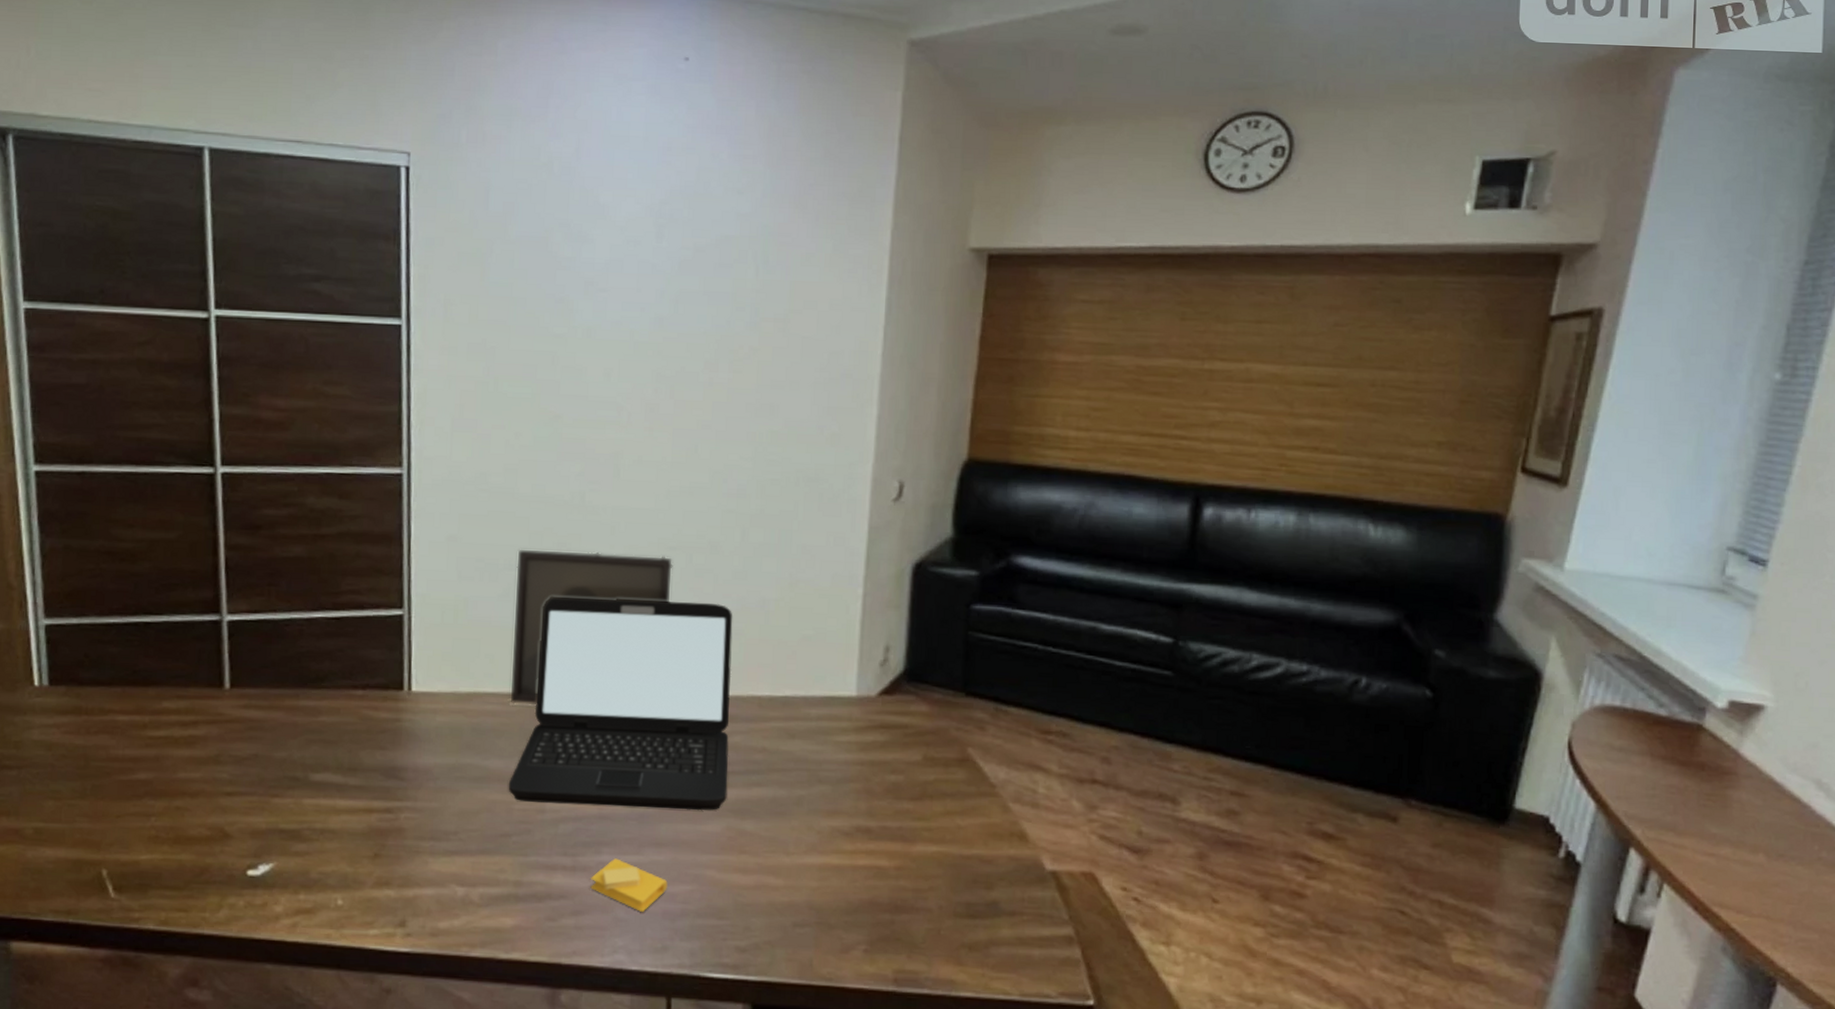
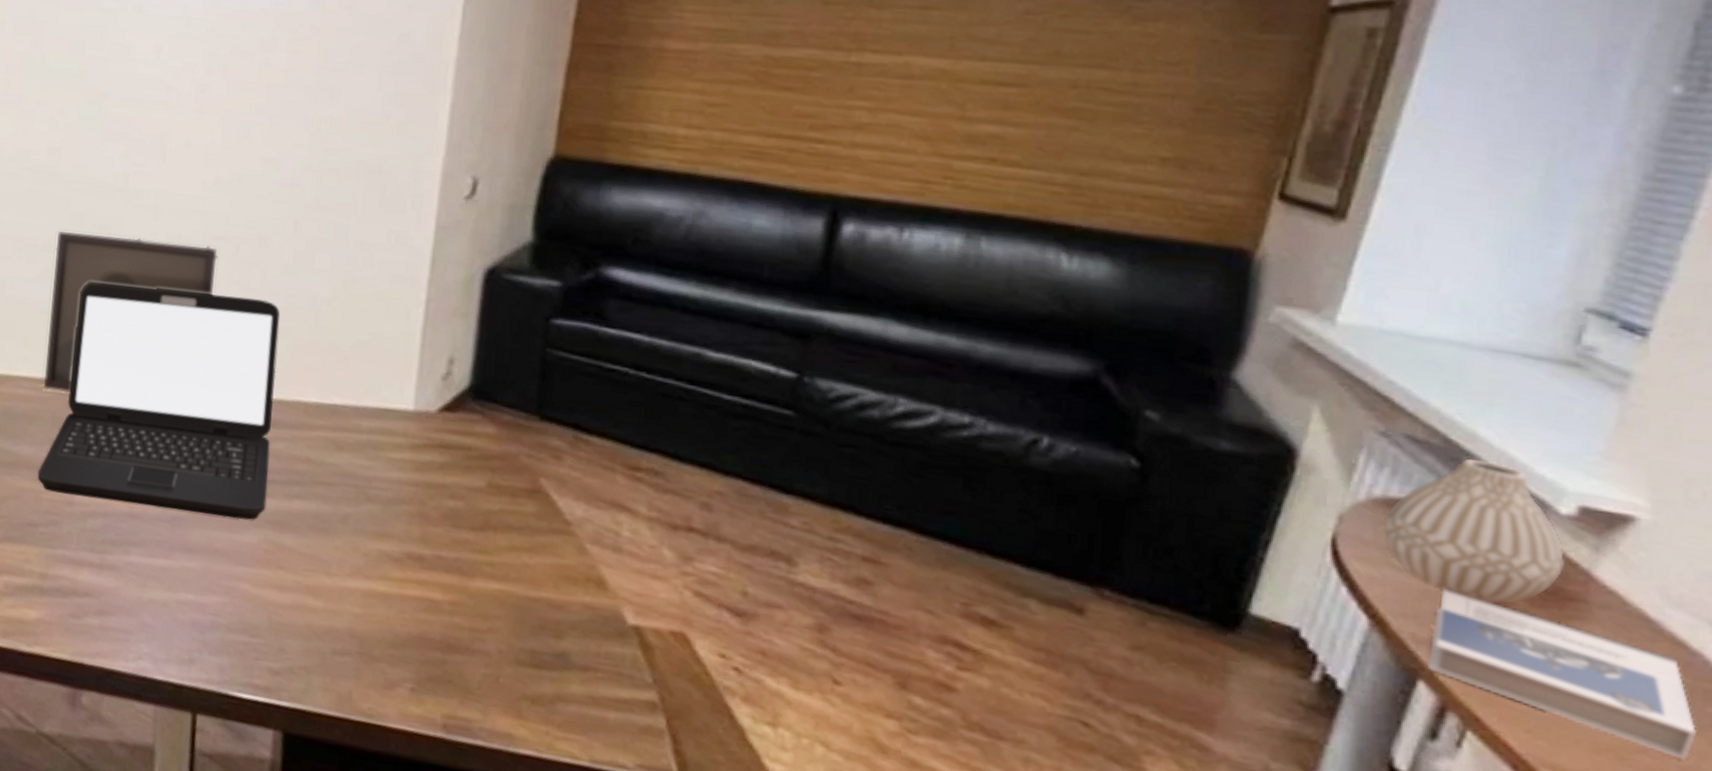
sticky notes: present [590,858,668,913] -> none [117,560,198,621]
vase: none [1601,670,1721,782] -> present [1381,459,1565,604]
hardback book: none [1635,773,1809,888] -> present [1426,588,1697,760]

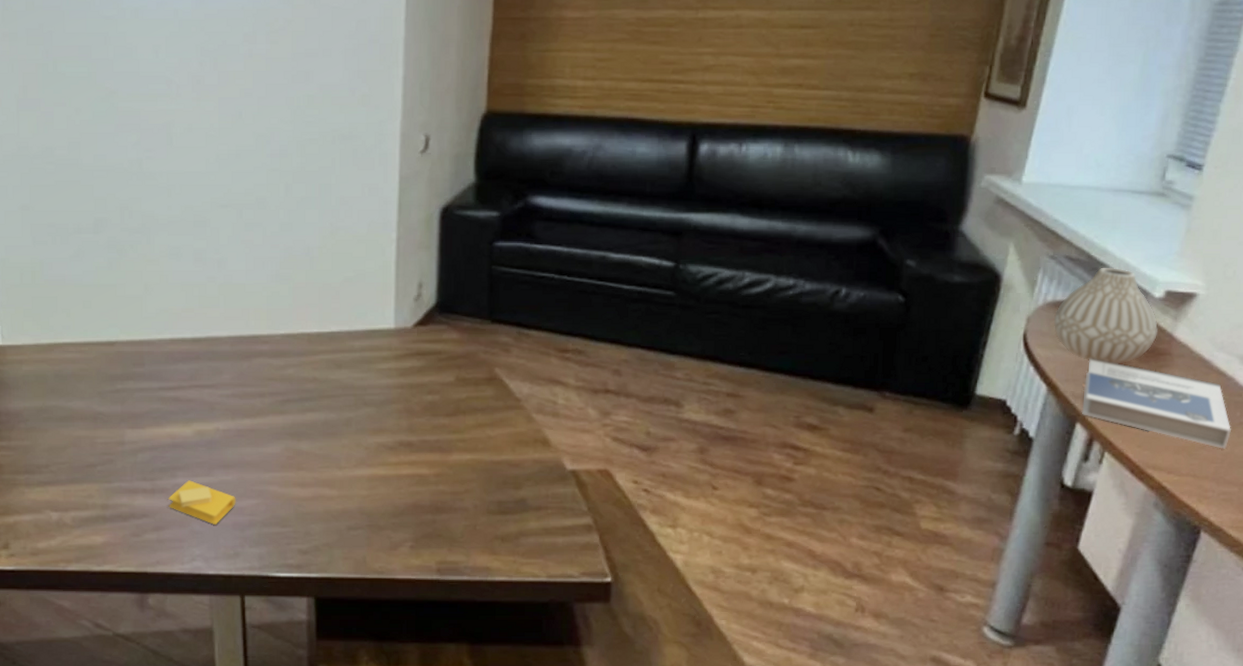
laptop: present [37,281,281,520] -> none [90,253,284,436]
picture frame: present [43,230,219,393] -> none [85,212,226,352]
sticky notes: none [117,560,198,621] -> present [167,480,236,526]

